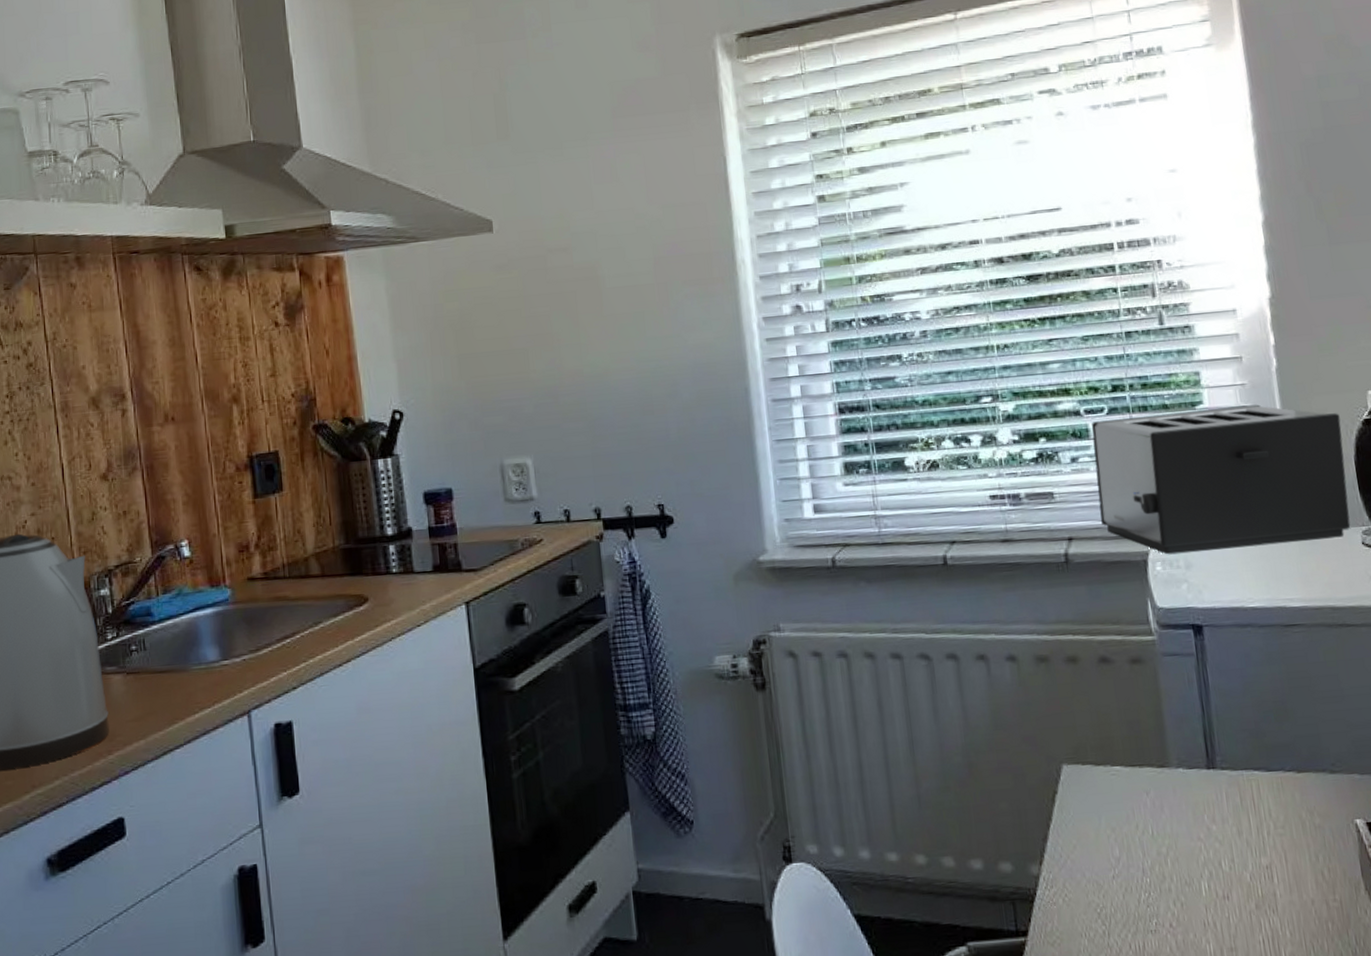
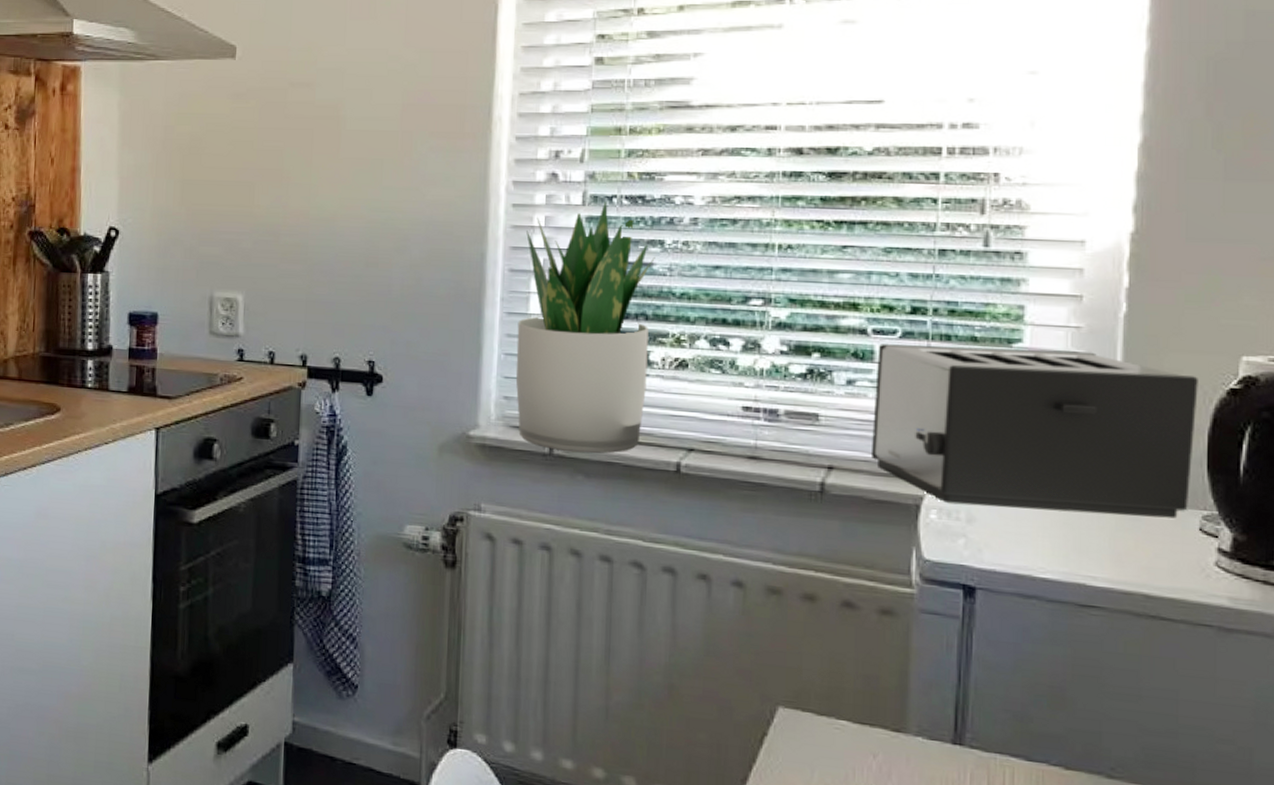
planter: none [782,326,909,562] -> present [515,202,655,454]

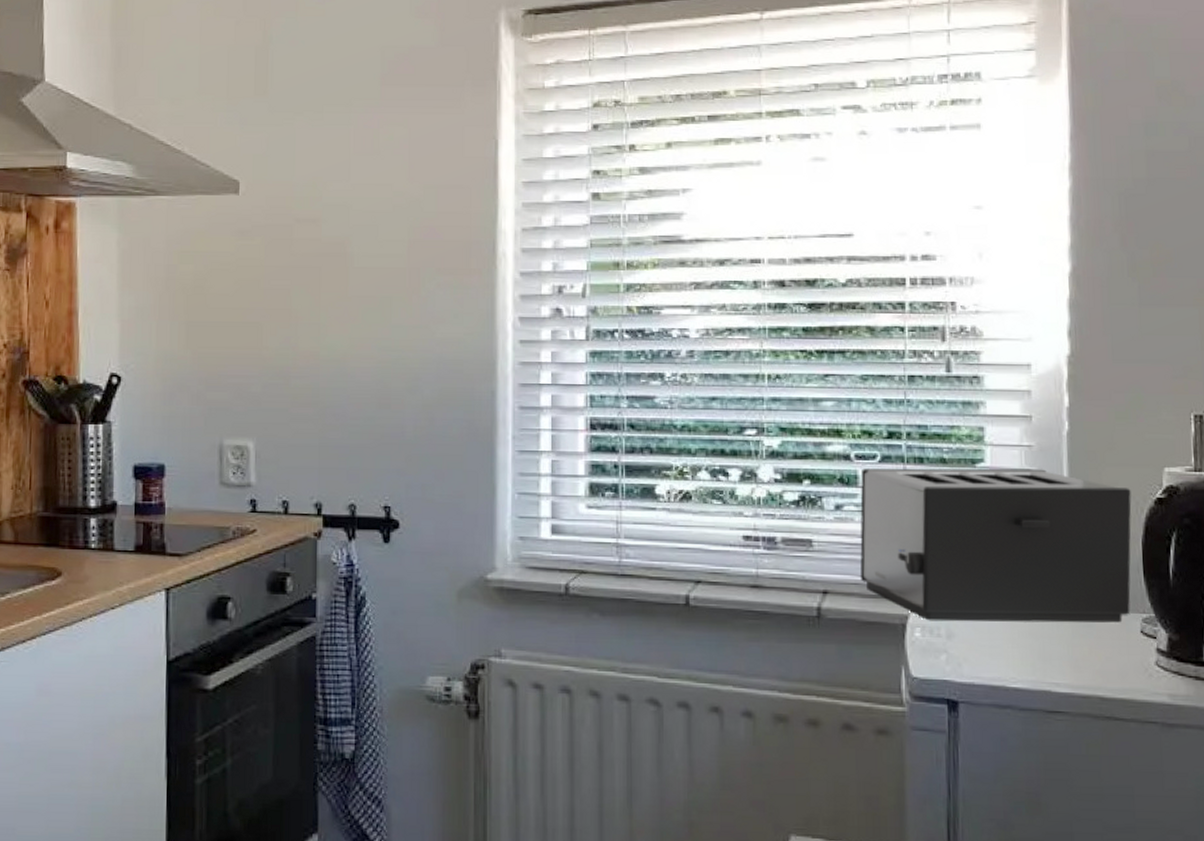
planter: present [515,202,655,454] -> none [529,336,656,591]

